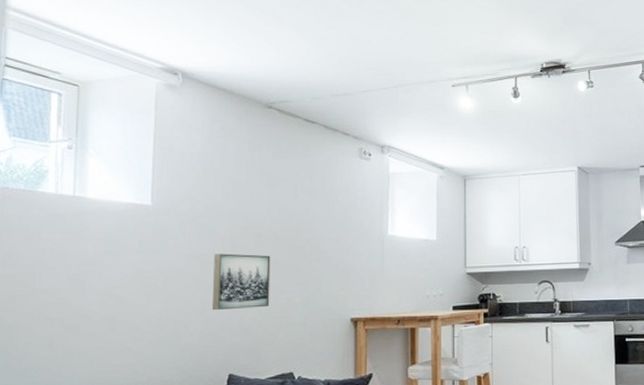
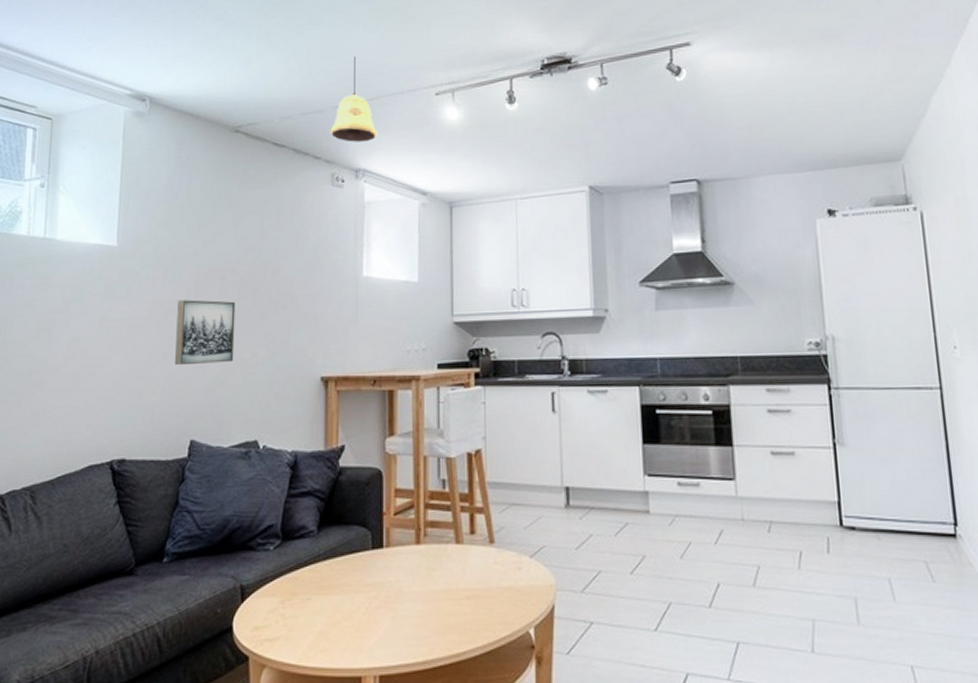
pendant light: none [358,49,401,122] -> present [330,56,378,142]

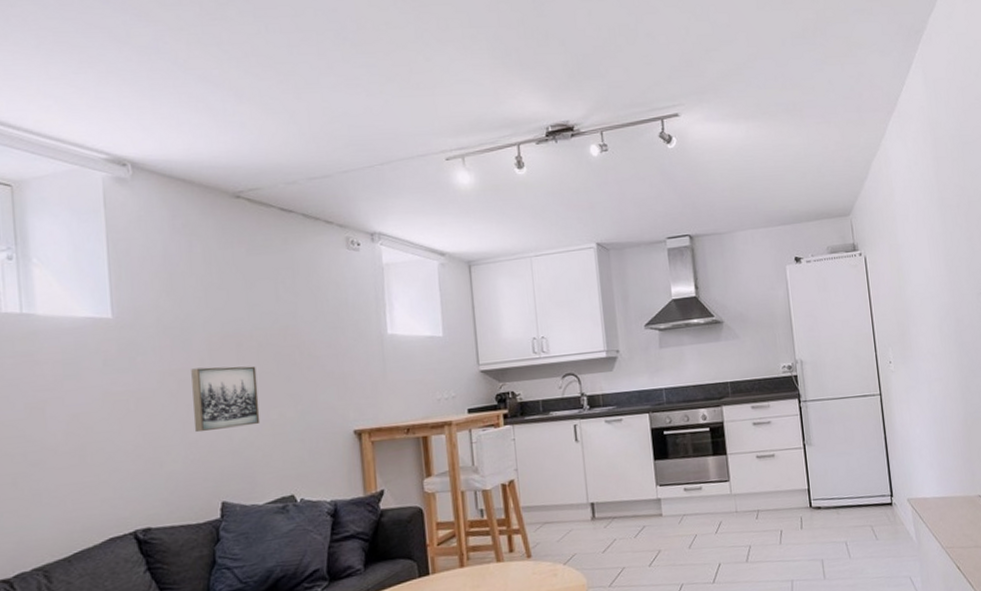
pendant light: present [330,56,378,142] -> none [340,121,391,207]

